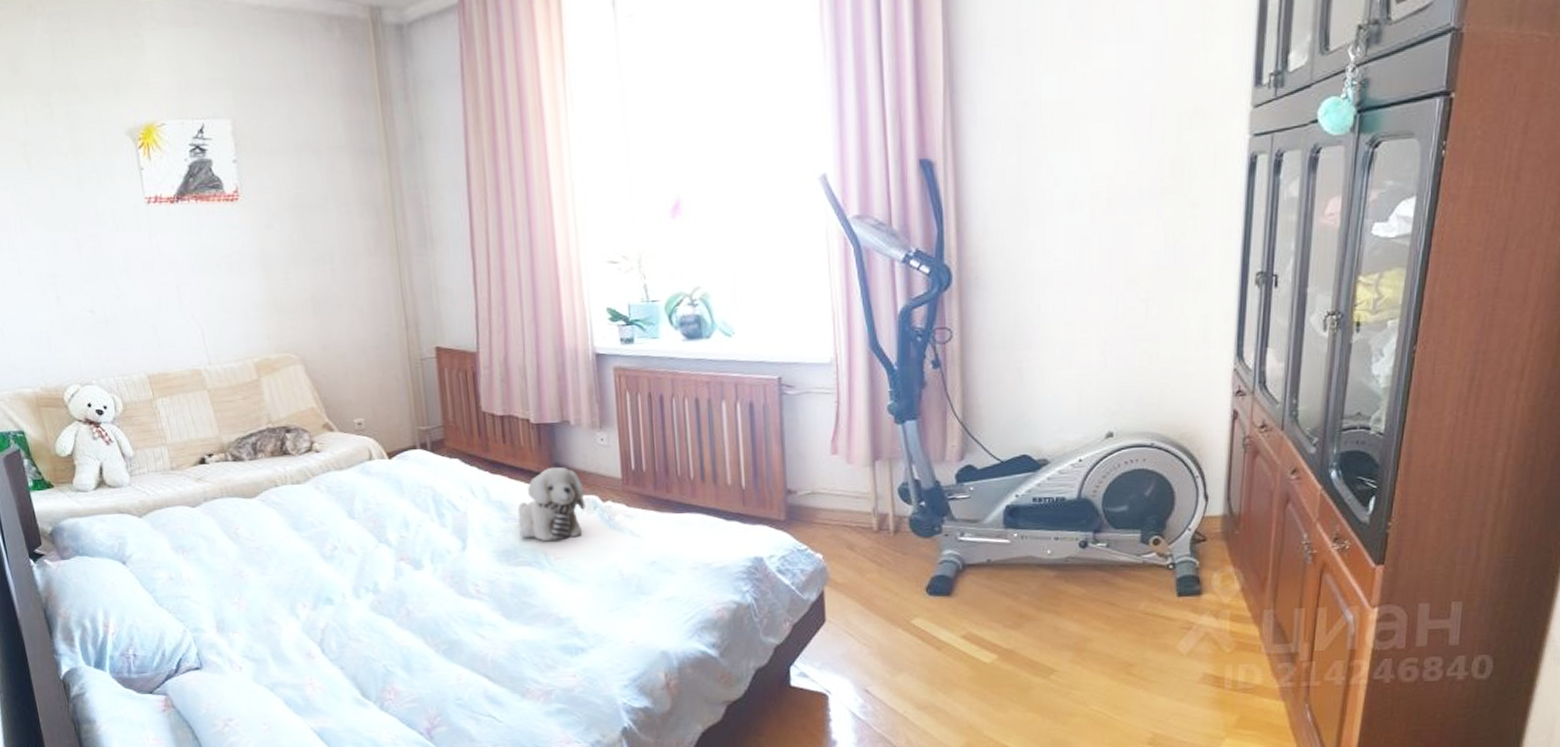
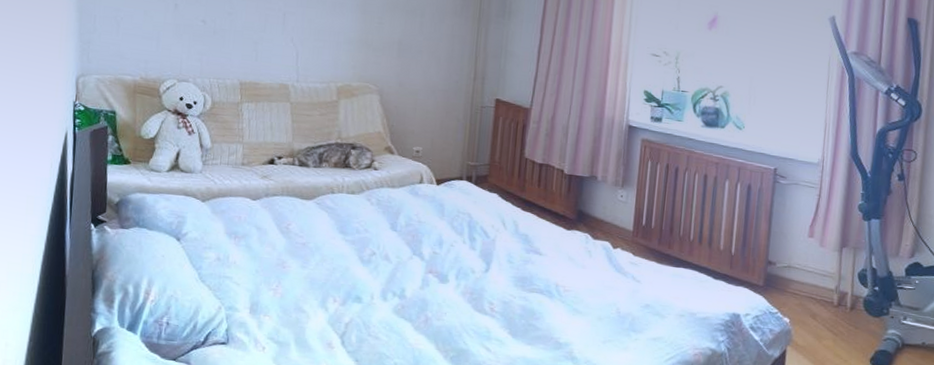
plush toy: present [517,466,586,541] -> none [537,212,599,276]

